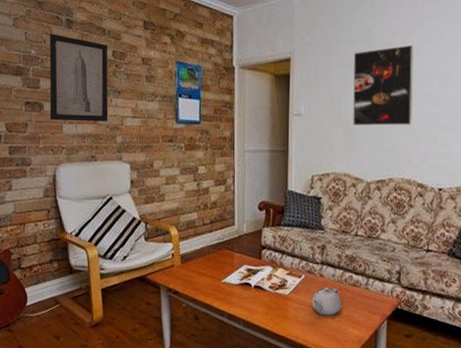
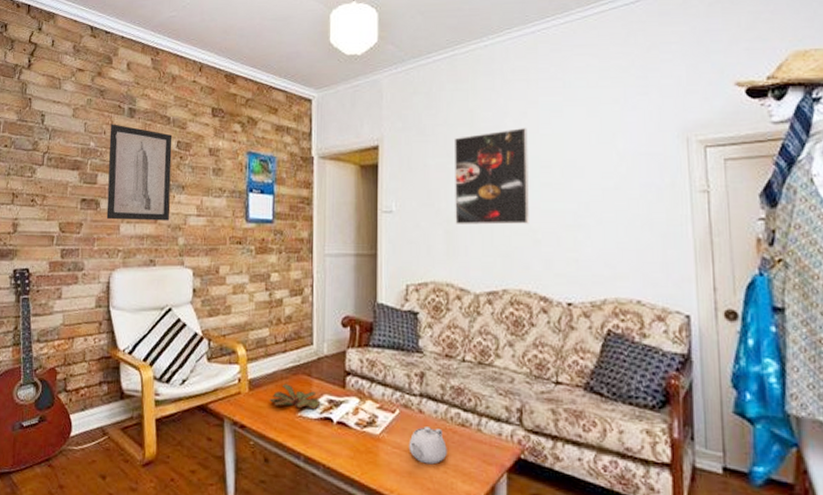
succulent plant: none [198,257,241,277] -> present [269,384,321,410]

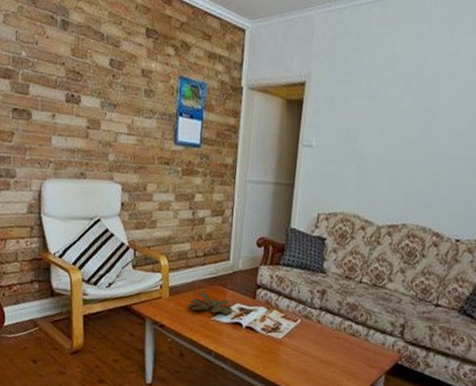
wall art: present [106,124,173,221] -> none [38,34,106,137]
teapot: present [409,426,447,465] -> none [305,334,338,365]
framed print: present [454,127,529,225] -> none [368,77,445,167]

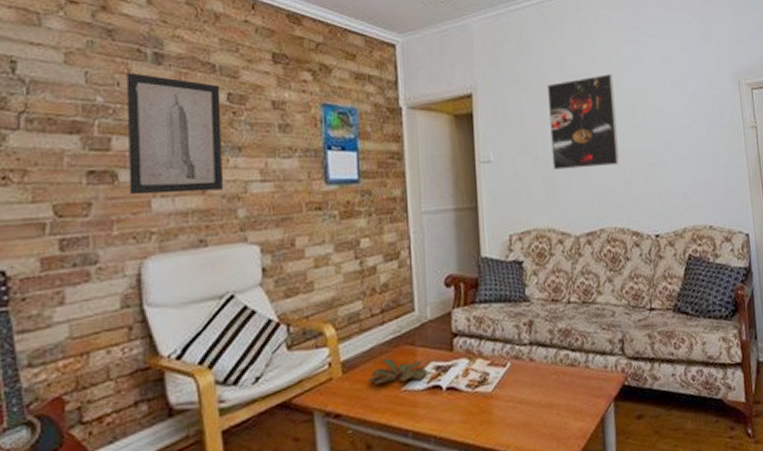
wall art: none [38,34,106,137] -> present [126,73,224,195]
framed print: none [368,77,445,167] -> present [546,73,619,170]

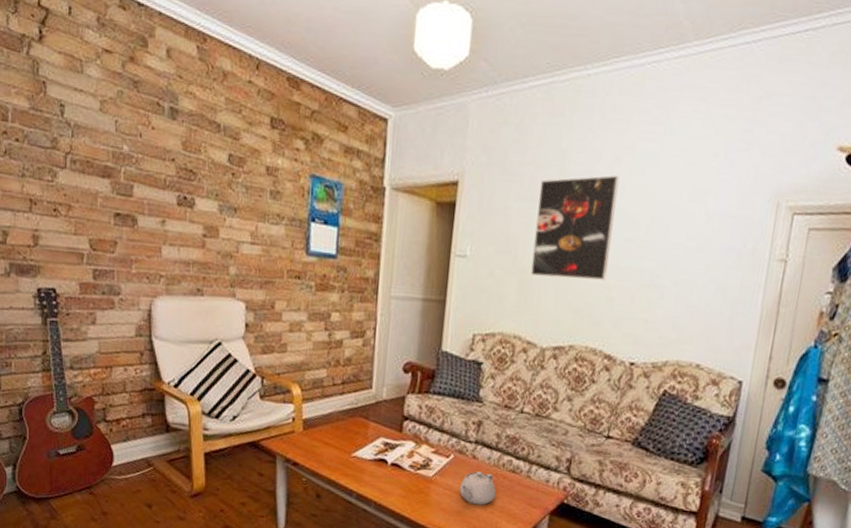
wall art: present [126,73,224,195] -> none [145,125,223,247]
succulent plant: present [367,358,427,385] -> none [323,425,376,451]
teapot: none [521,373,559,411] -> present [459,471,496,506]

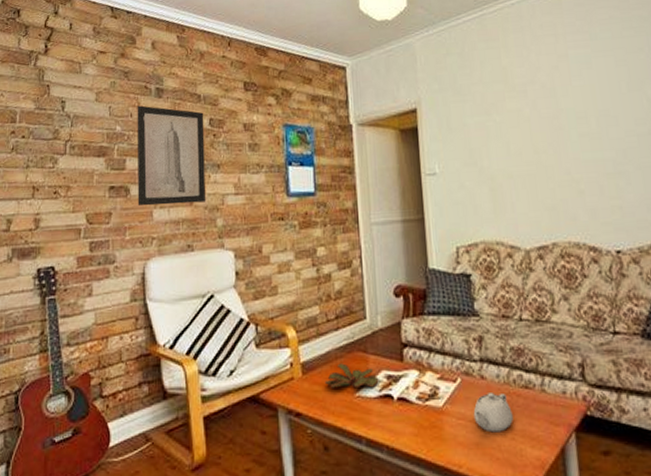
wall art: none [145,125,223,247] -> present [137,105,206,207]
succulent plant: none [323,425,376,451] -> present [324,363,379,388]
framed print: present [530,175,620,280] -> none [490,80,571,181]

